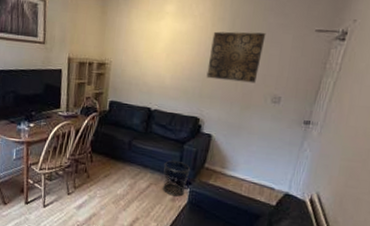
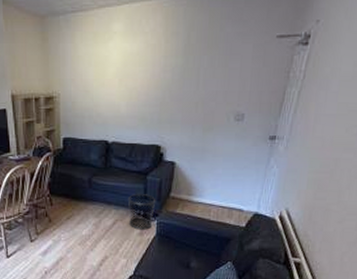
wall art: present [206,31,266,83] -> none [164,44,224,102]

